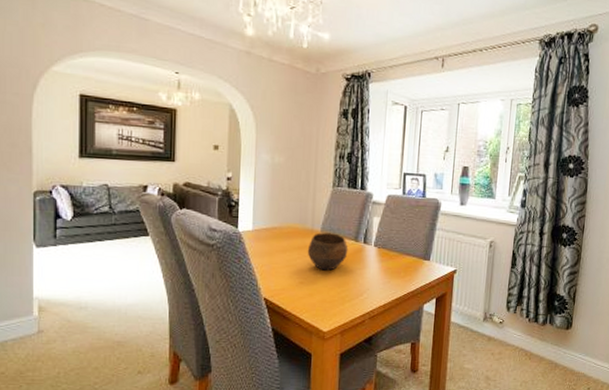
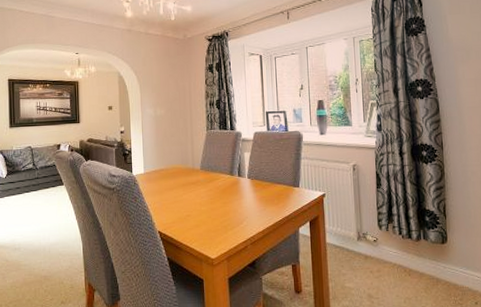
bowl: present [307,233,348,271] -> none [190,170,226,203]

